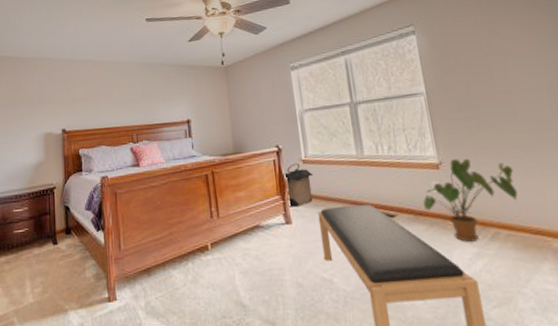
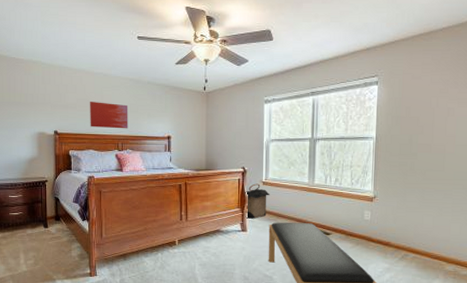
wall art: none [99,91,143,121] -> present [90,102,128,129]
house plant: present [422,158,518,242] -> none [354,195,431,259]

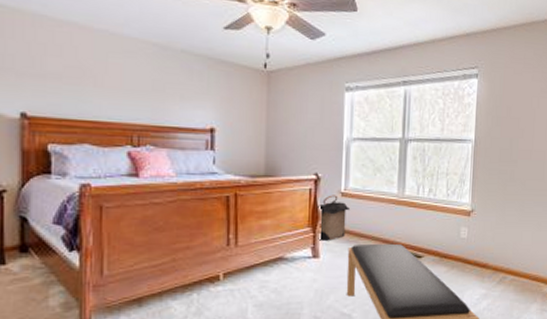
wall art: present [90,102,128,129] -> none [85,72,150,116]

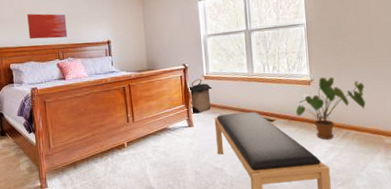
wall art: none [85,72,150,116] -> present [27,13,68,39]
house plant: none [449,208,530,284] -> present [295,77,365,140]

